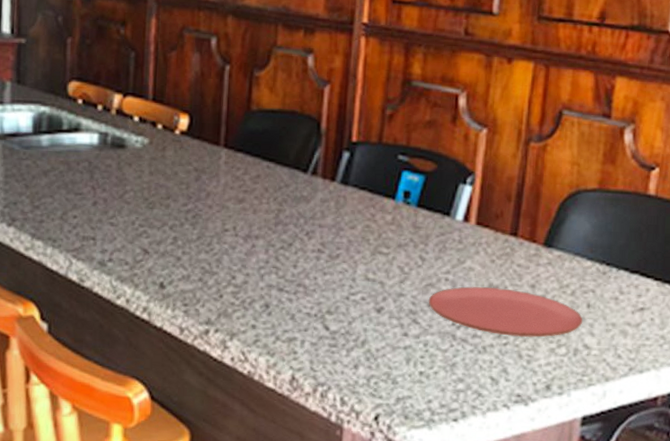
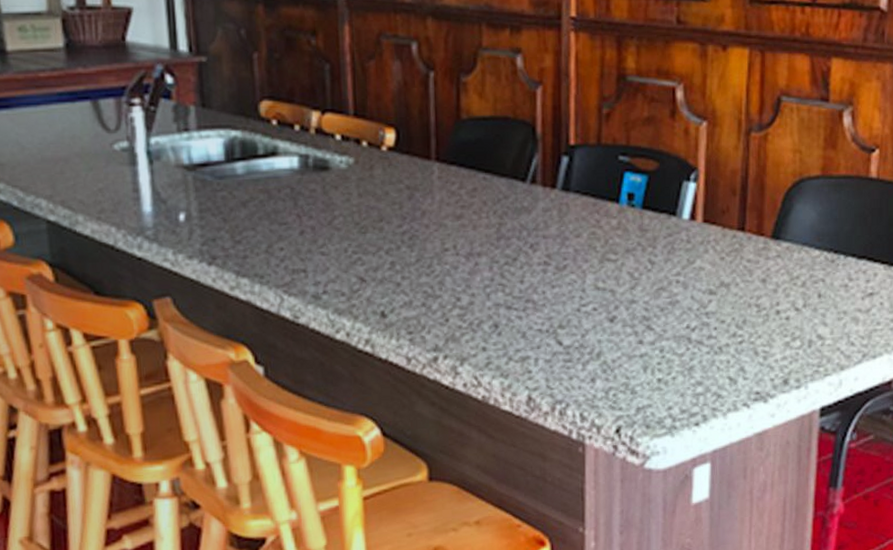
plate: present [428,286,583,338] -> none [661,285,815,334]

